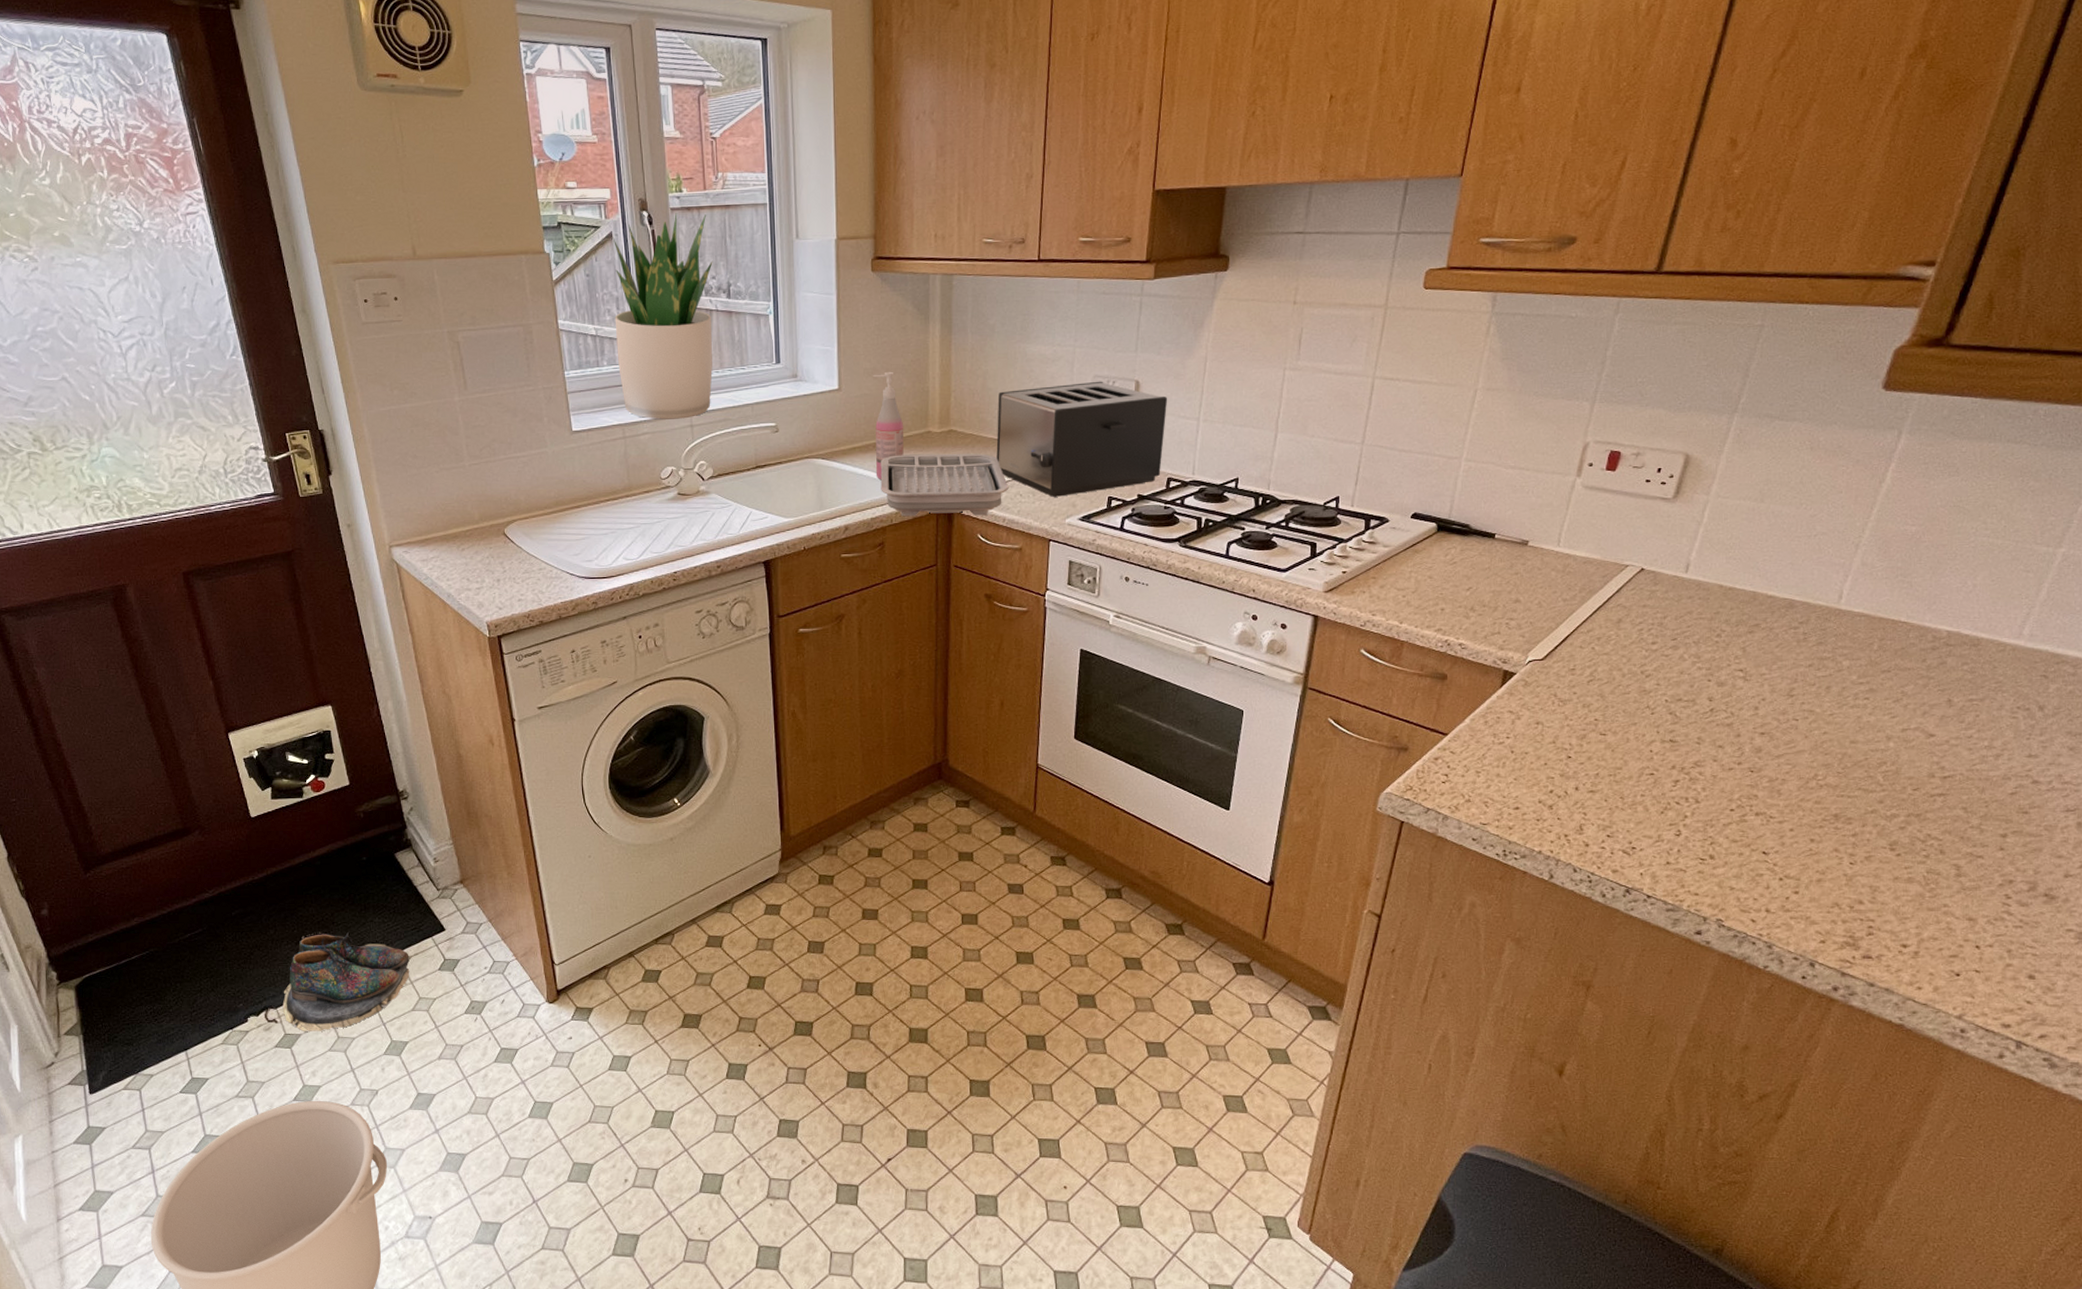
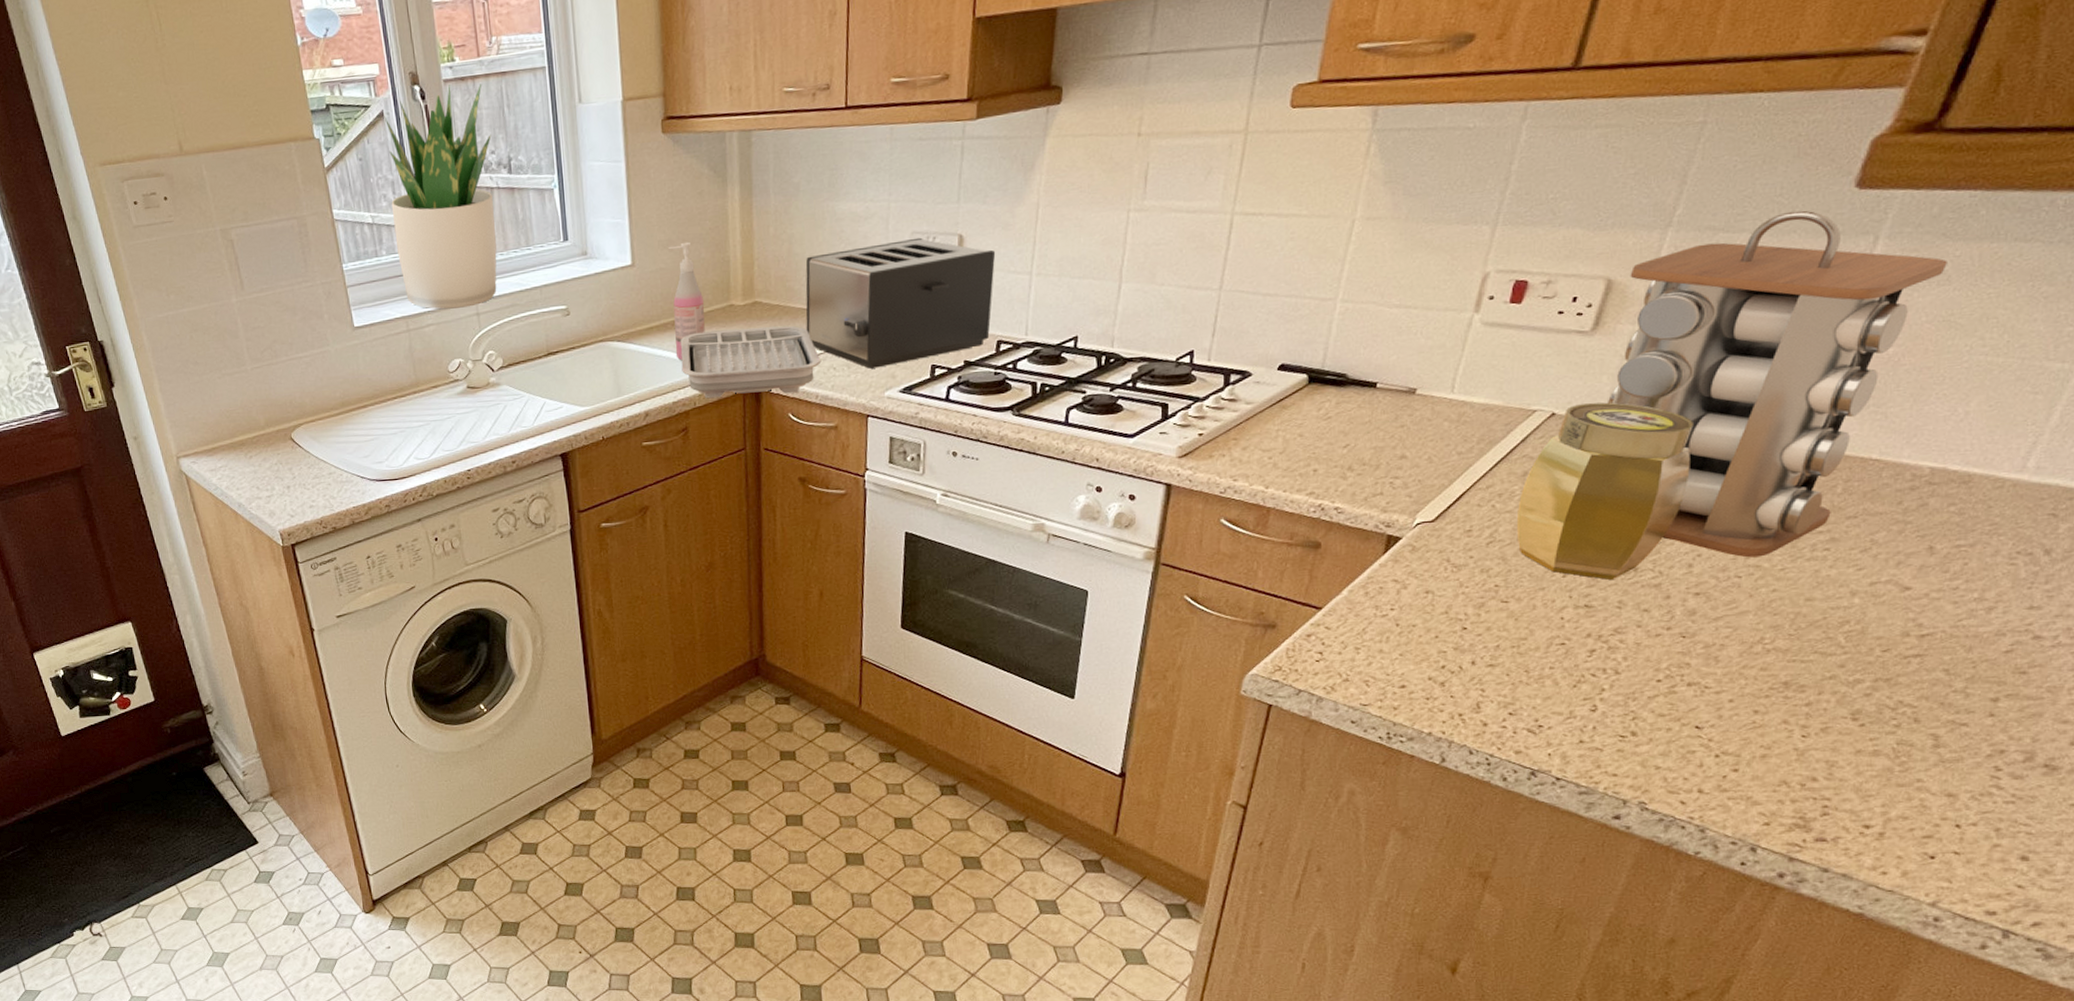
boot: present [282,932,410,1031] -> none [105,847,227,944]
jar: none [1612,561,1757,719] -> present [1516,402,1693,581]
spice rack: none [1687,405,1956,703] -> present [1608,210,1947,558]

